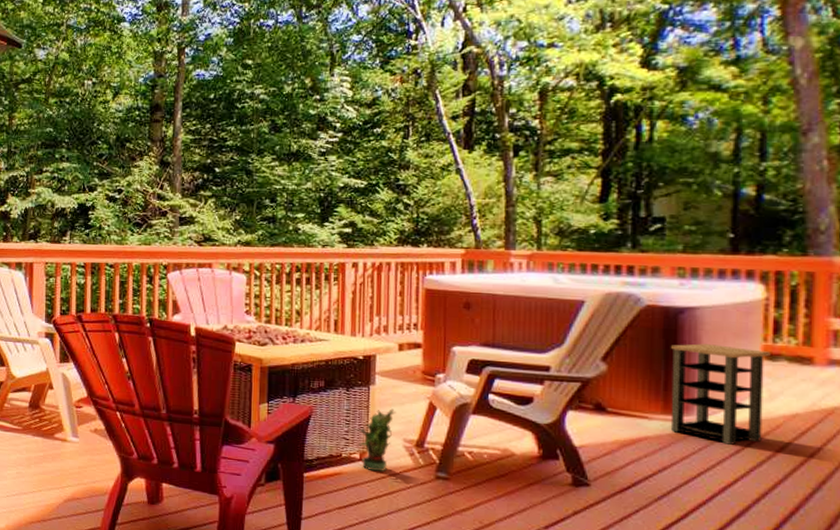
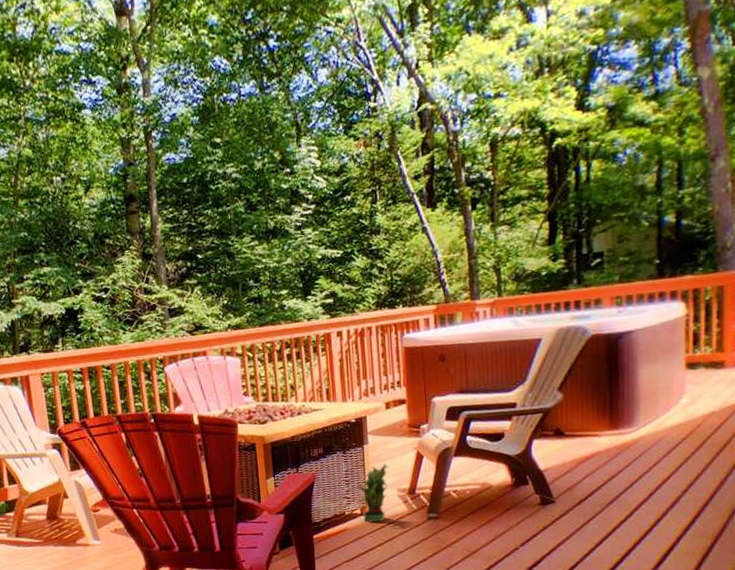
side table: present [670,343,771,445] -> none [614,361,692,448]

